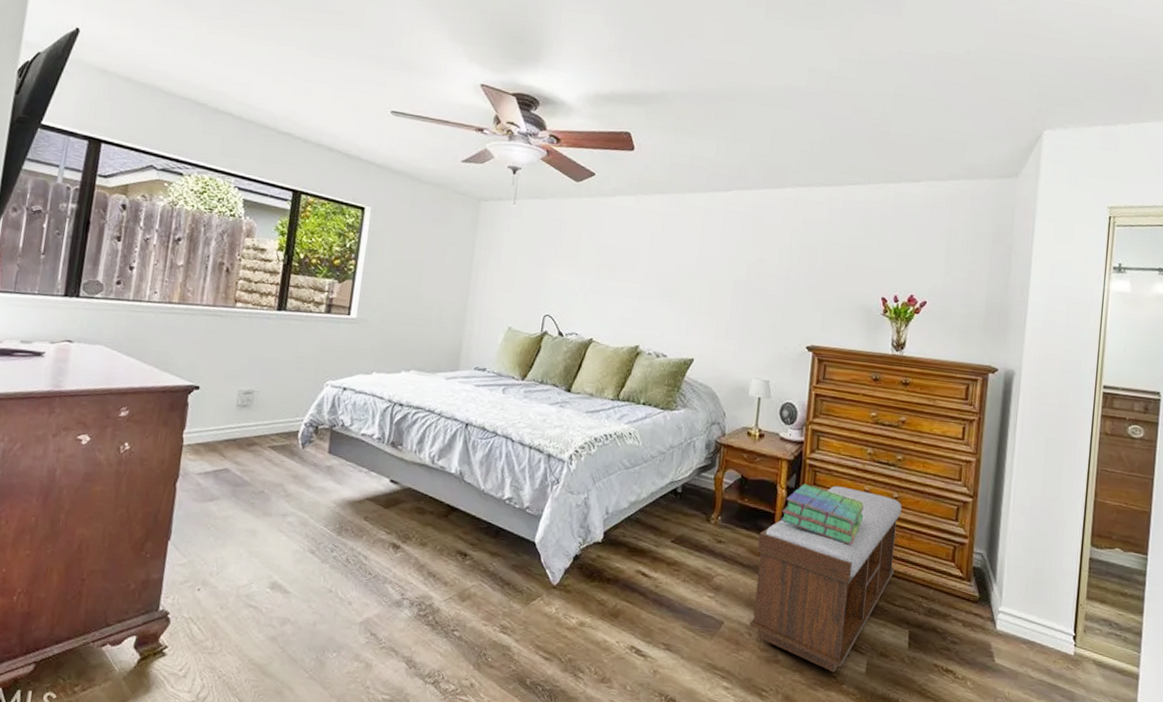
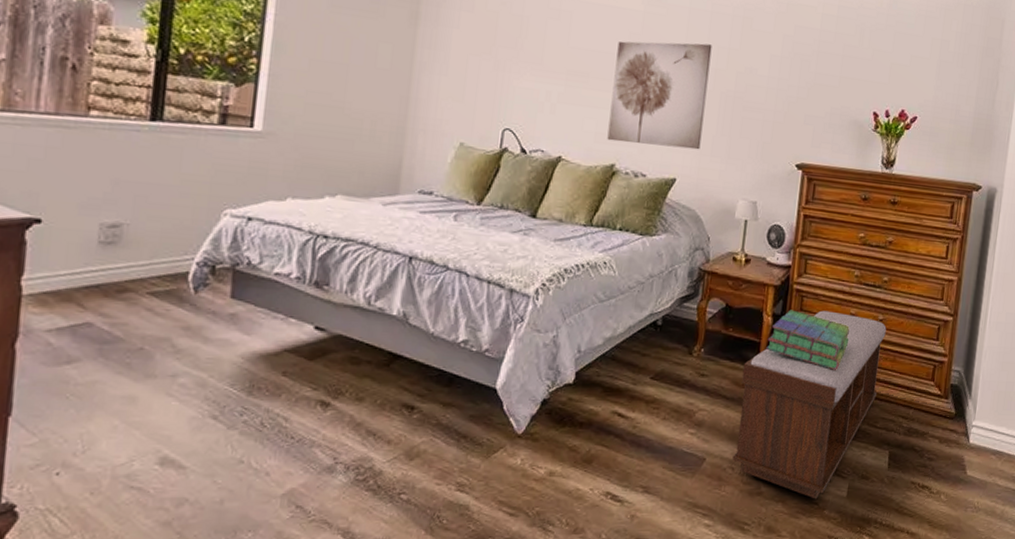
wall art: none [632,238,726,333] -> present [607,41,712,150]

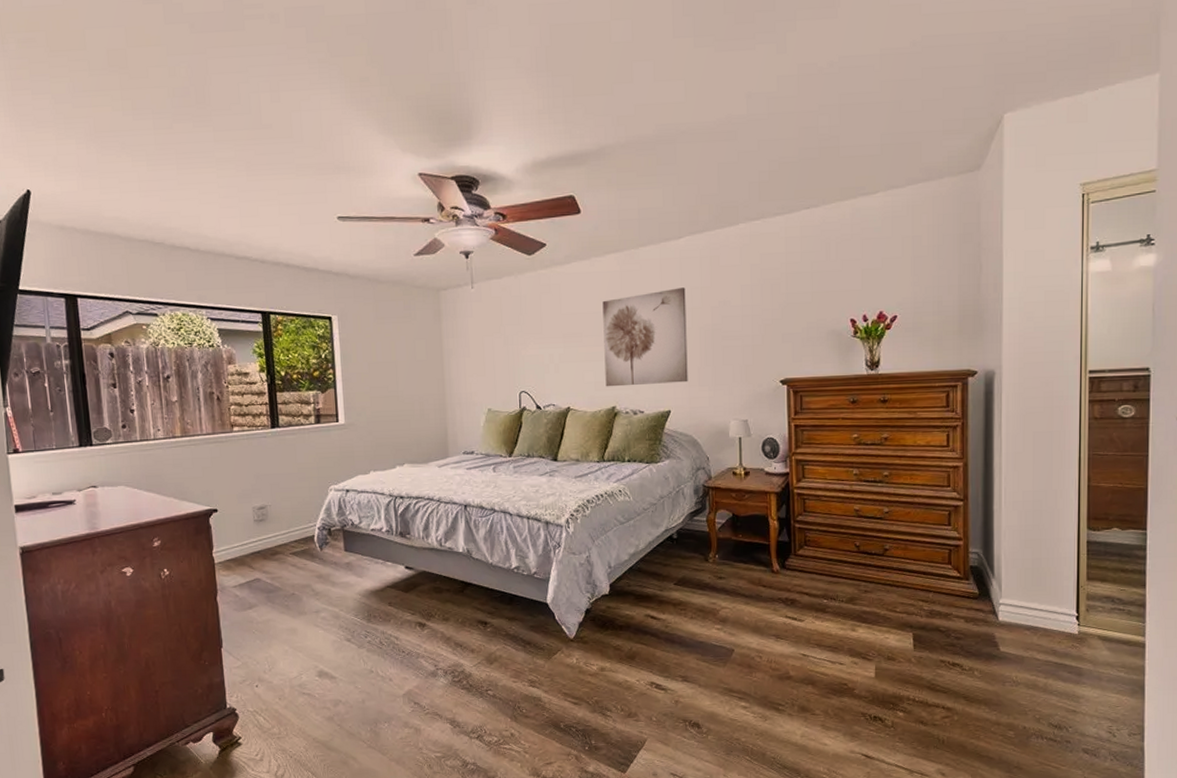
bench: present [732,310,887,499] -> none [757,509,894,681]
stack of books: present [766,309,850,370] -> none [776,512,857,563]

